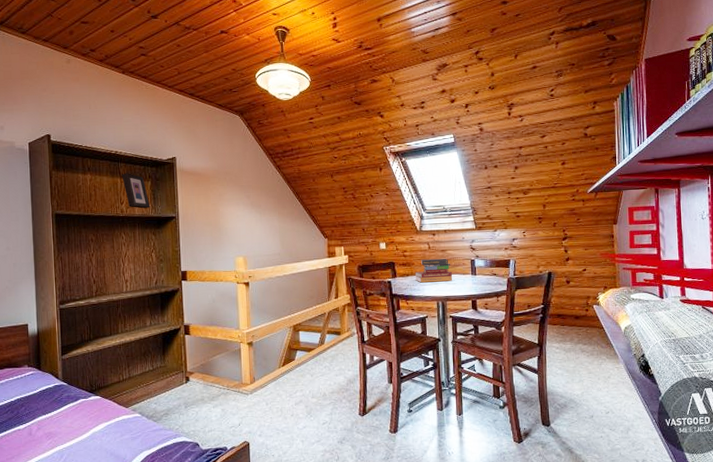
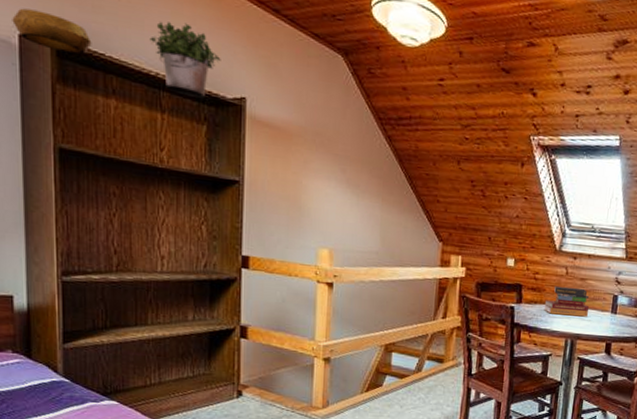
decorative bowl: none [24,125,74,149] -> present [12,8,92,56]
potted plant: none [110,114,157,163] -> present [150,21,221,98]
picture frame: present [122,173,151,209] -> none [164,107,204,163]

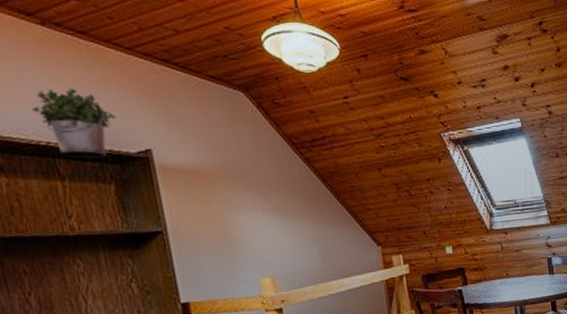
books: present [543,285,590,317] -> none [488,258,529,288]

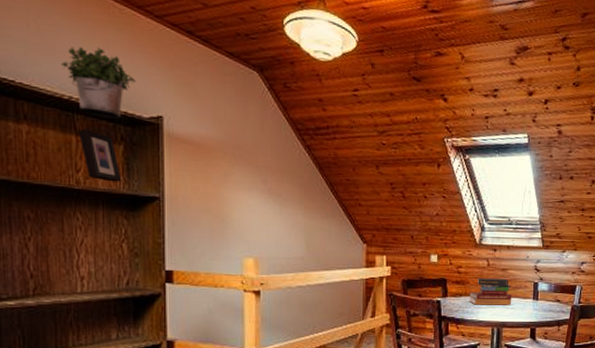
picture frame: none [63,173,120,223] -> present [79,129,122,182]
books: none [488,258,529,288] -> present [469,277,512,305]

